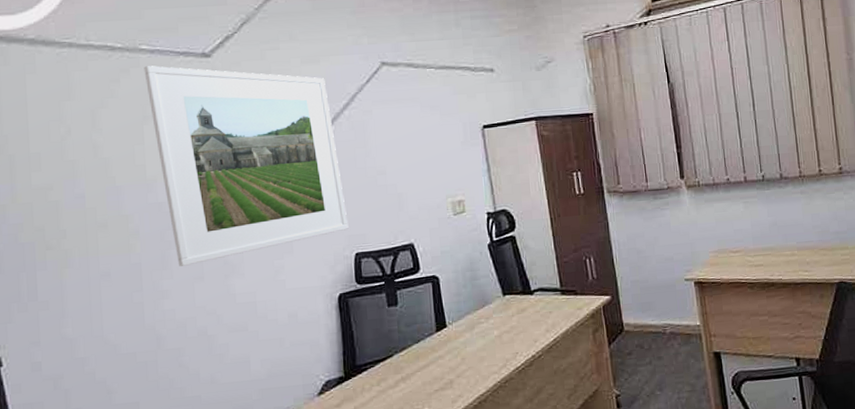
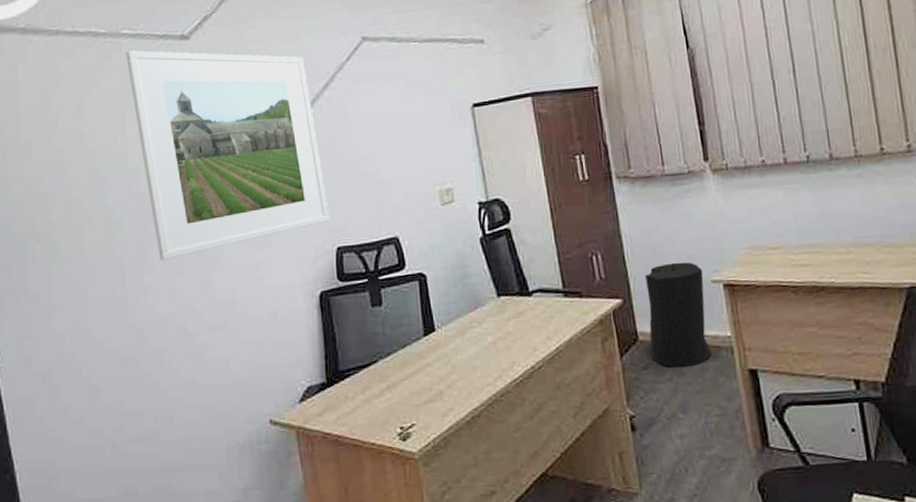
trash can: none [631,263,684,353] -> present [645,262,712,368]

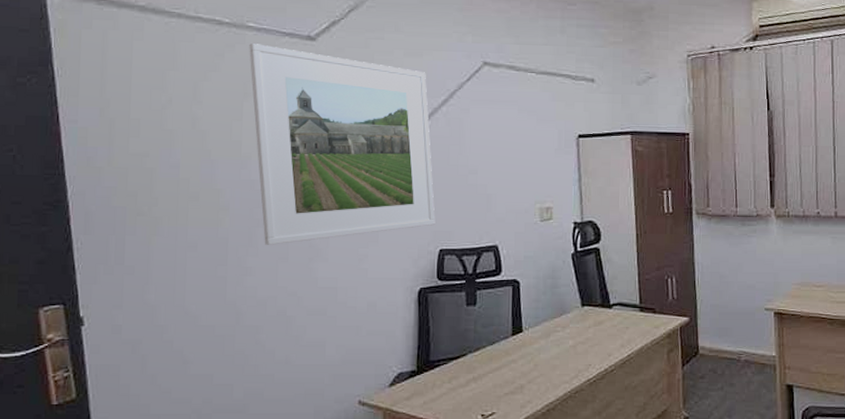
trash can: present [645,262,712,368] -> none [709,290,759,378]

